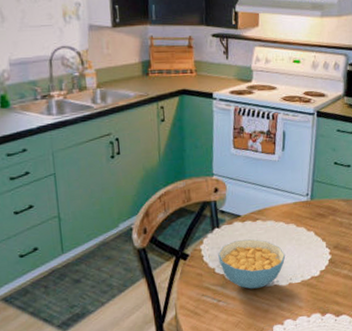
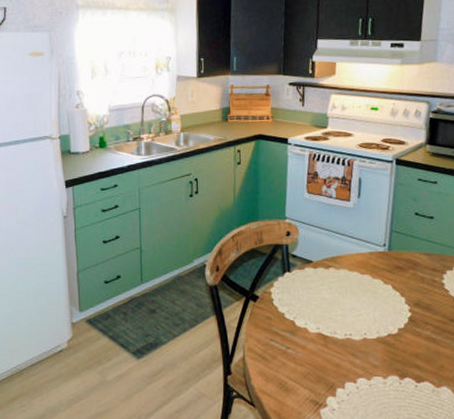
cereal bowl: present [218,239,286,289] -> none [288,287,360,340]

